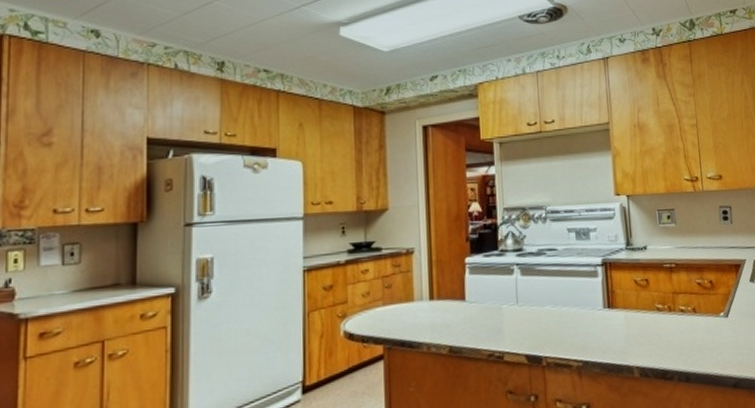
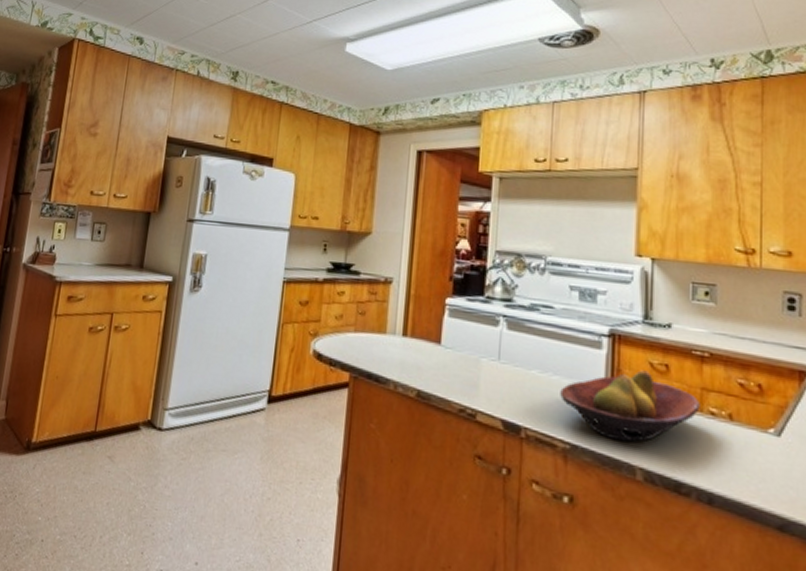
fruit bowl: none [570,287,673,350] -> present [560,370,700,443]

